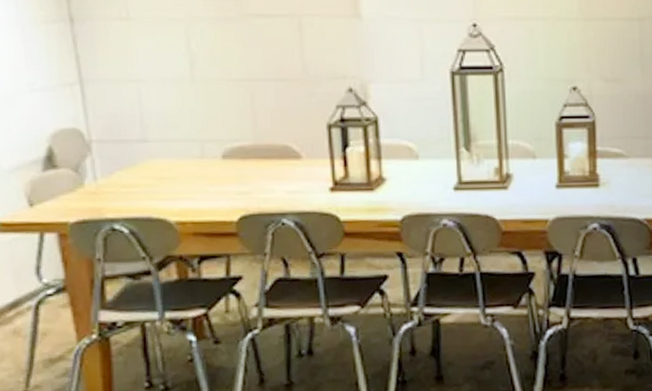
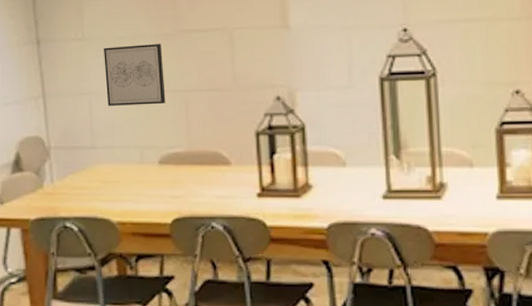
wall art: none [153,28,228,95] -> present [103,44,166,106]

